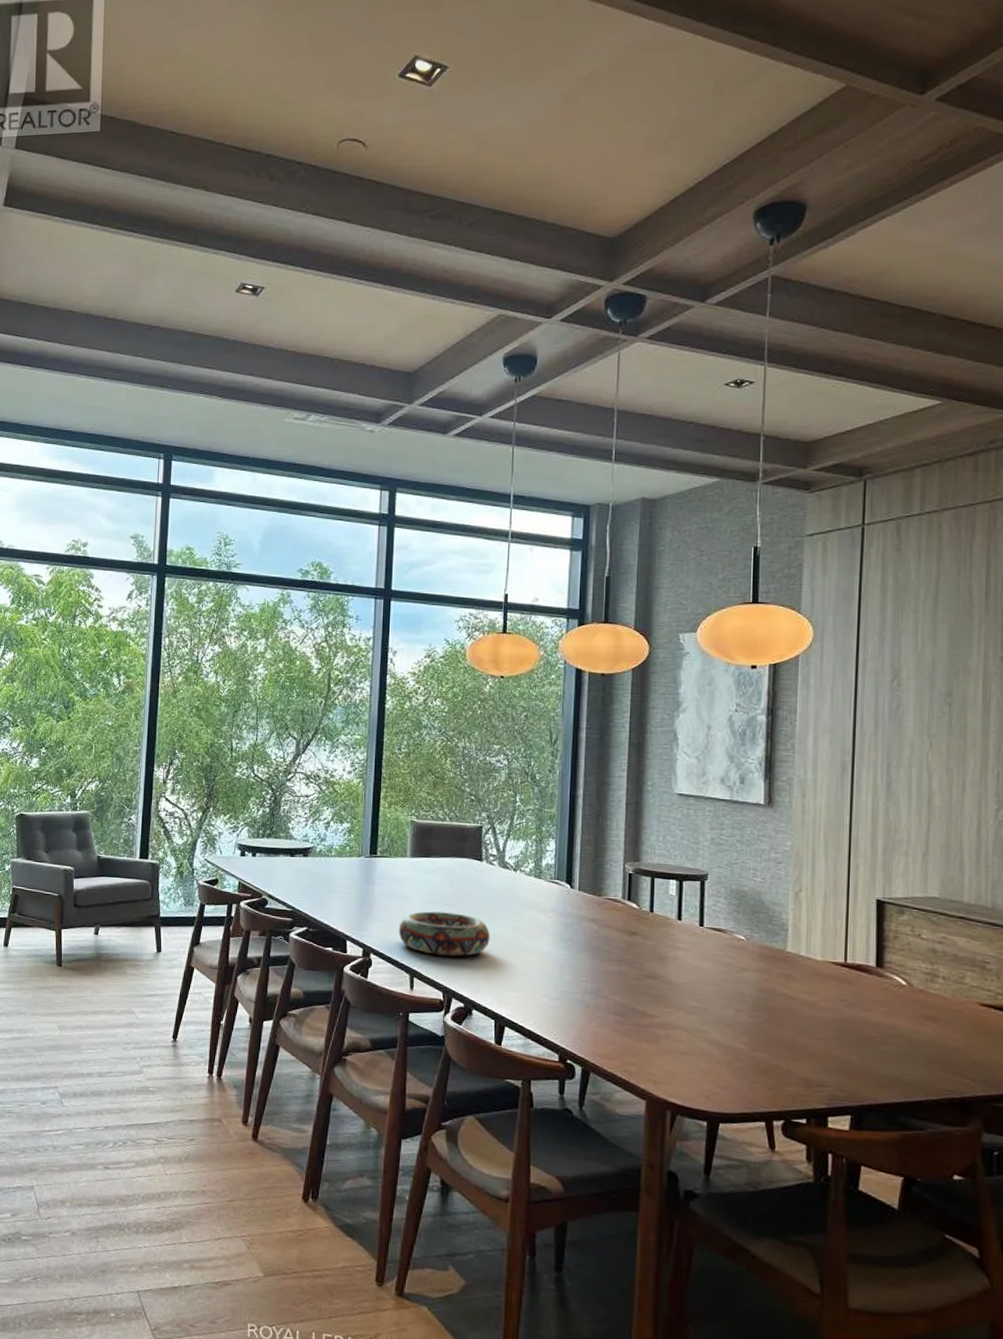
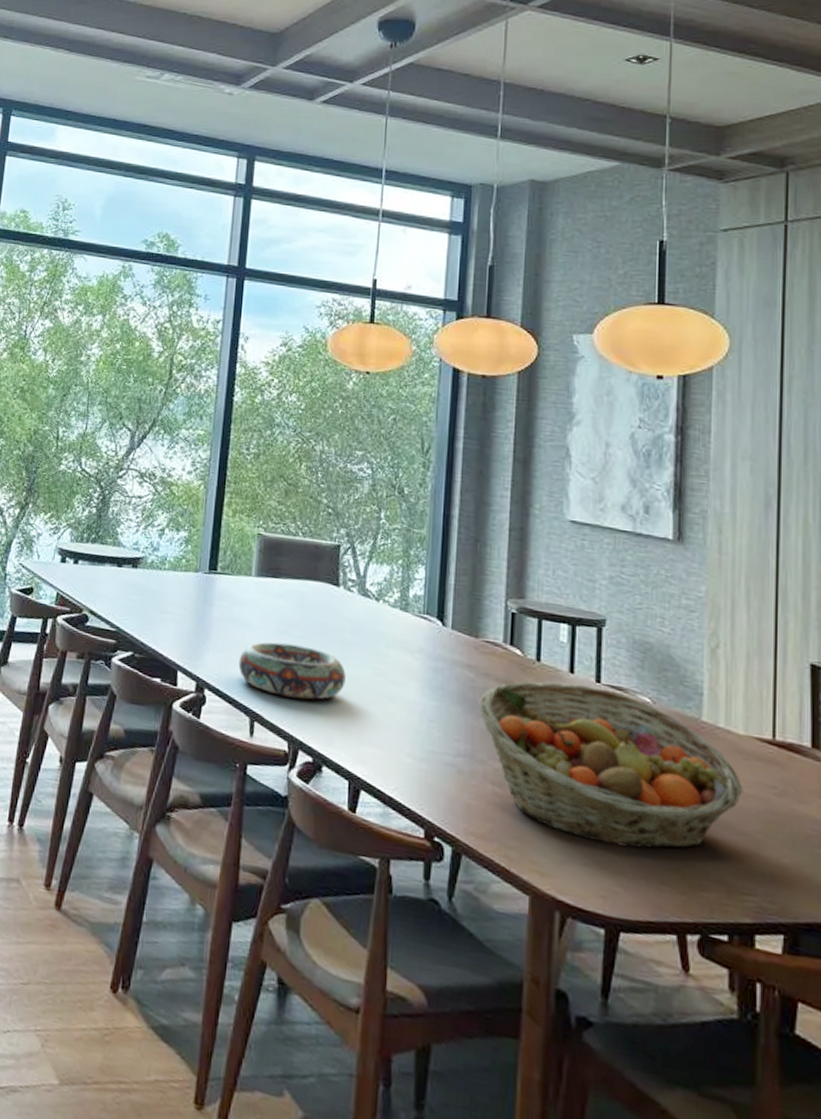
fruit basket: none [602,928,820,1057] -> present [478,681,743,849]

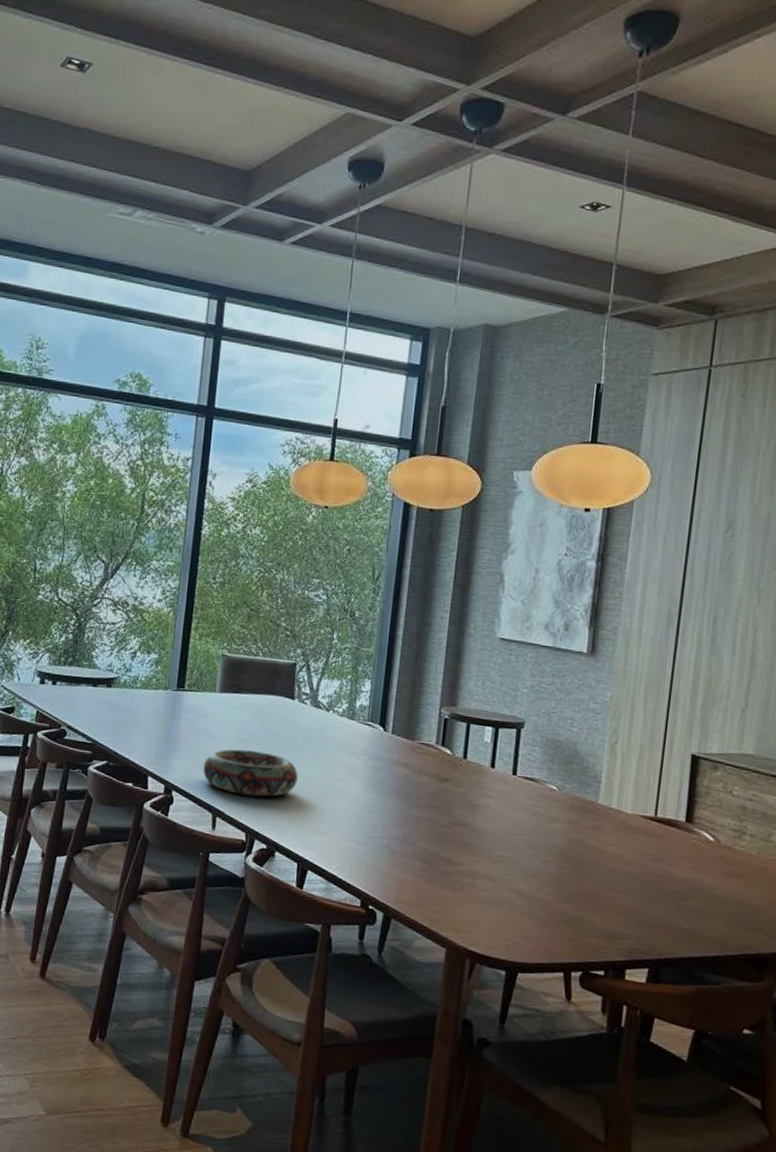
fruit basket: present [478,681,743,849] -> none [411,775,627,907]

